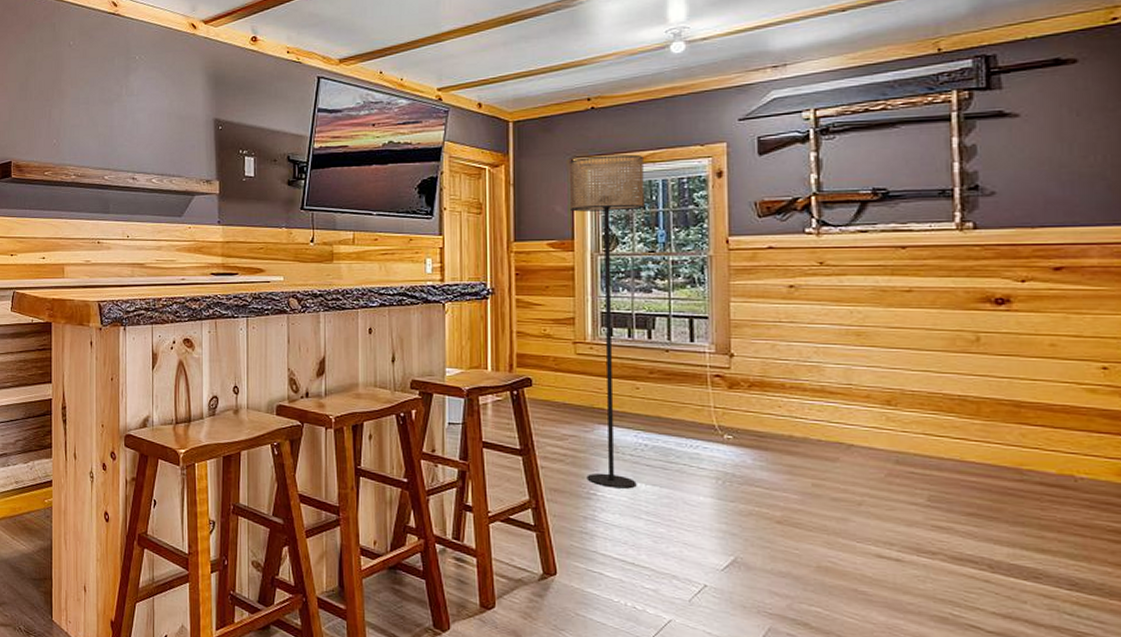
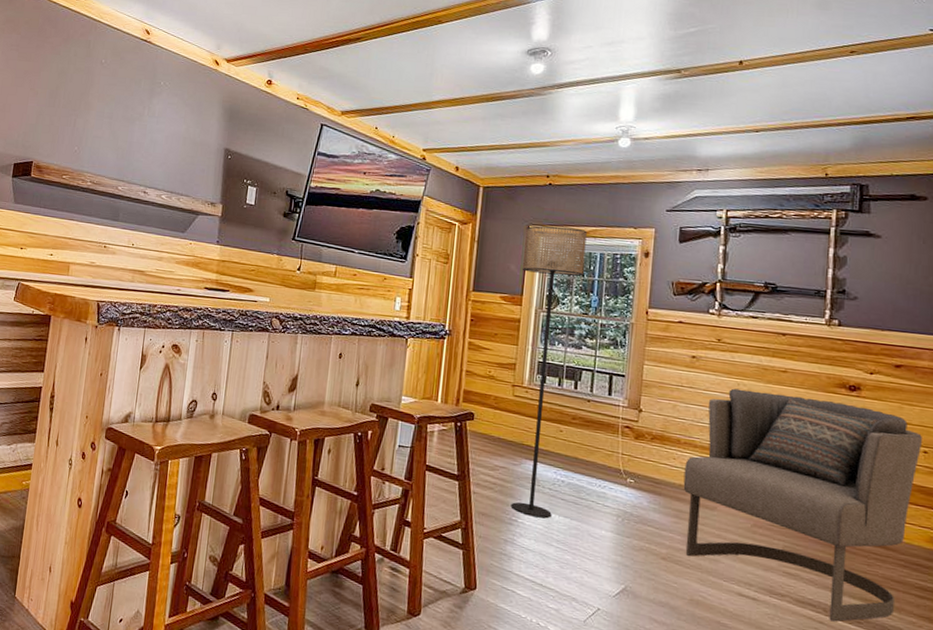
armchair: none [793,317,1099,579] -> present [683,388,922,622]

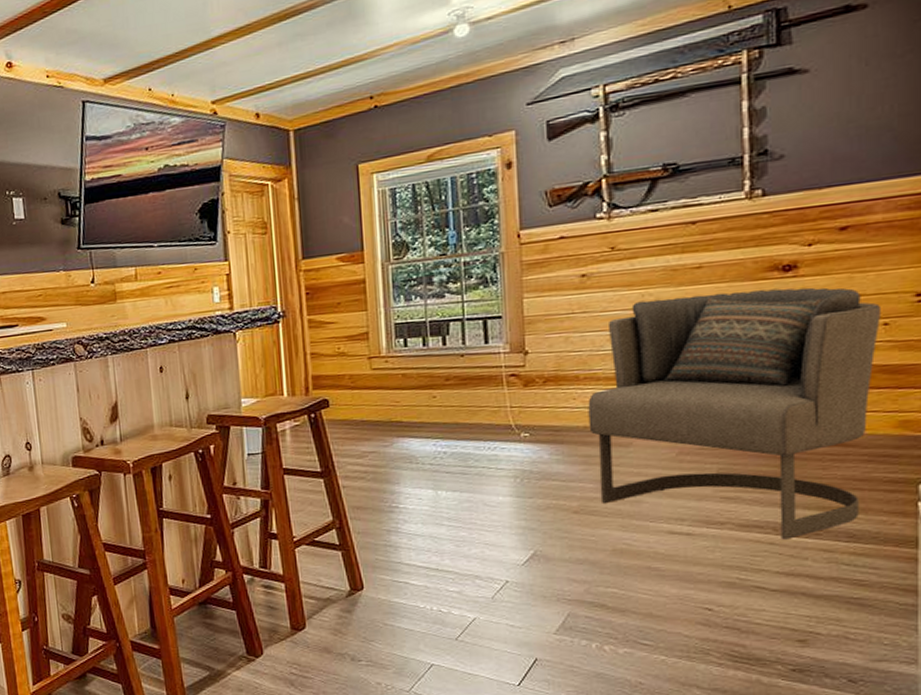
floor lamp: present [510,225,587,519] -> none [355,153,437,499]

